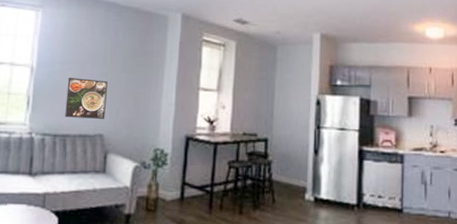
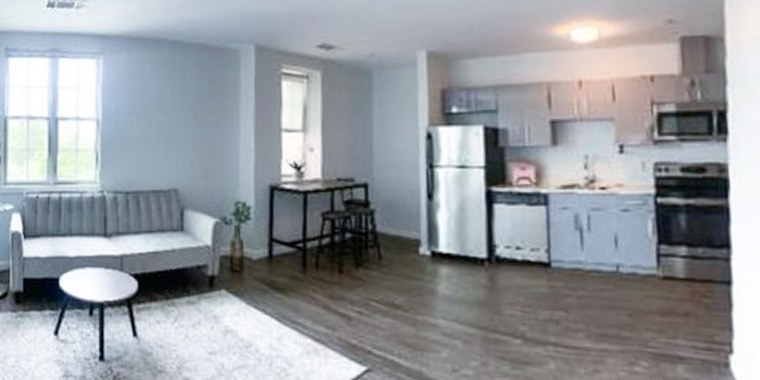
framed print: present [65,78,108,119] -> none [135,128,178,172]

